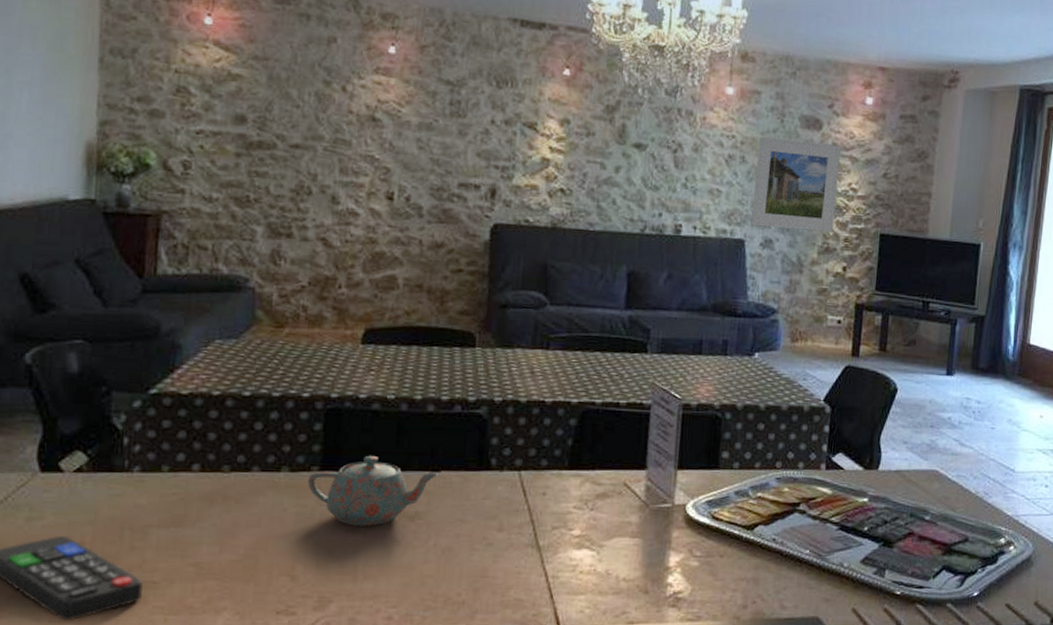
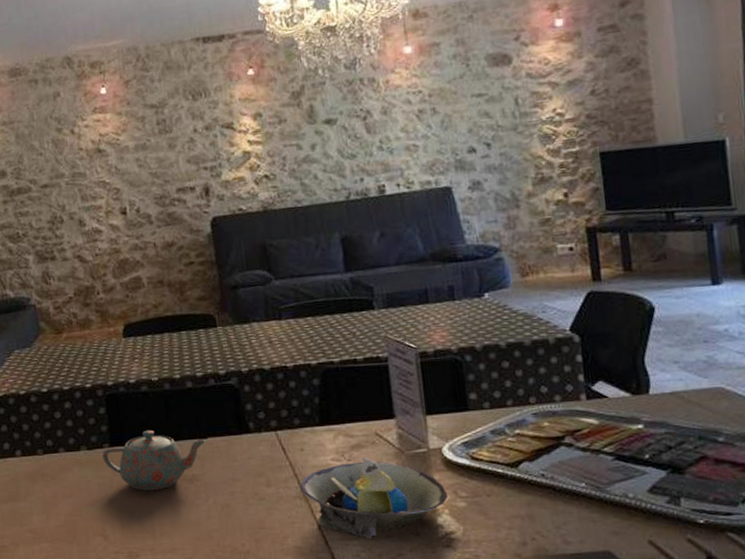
decorative bowl: none [534,508,684,594] -> present [300,457,449,538]
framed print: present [751,136,841,232] -> none [446,74,545,172]

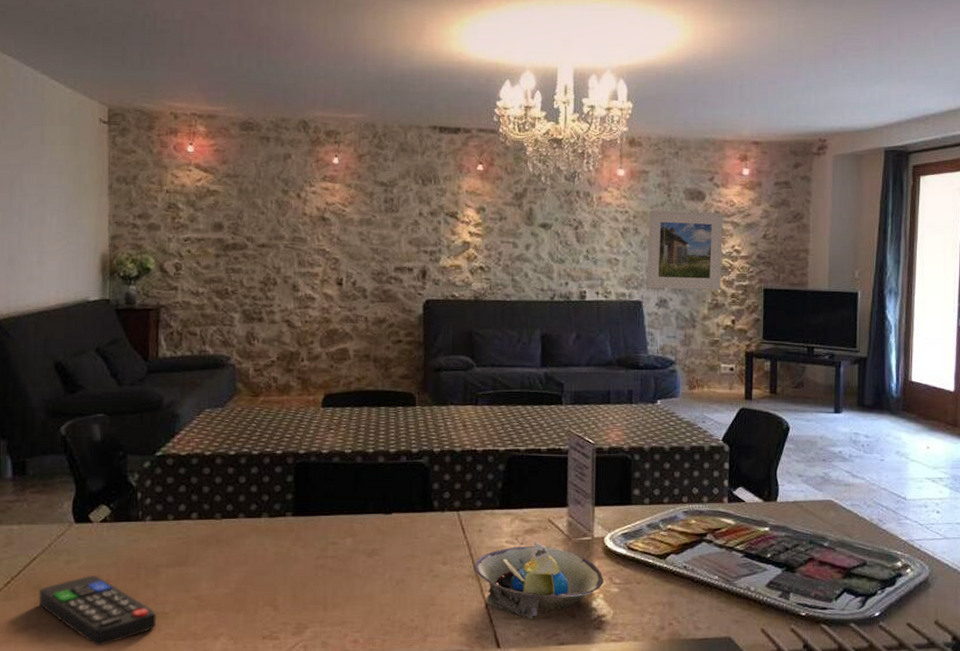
teapot: present [102,430,206,491] -> none [284,501,390,562]
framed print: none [446,74,545,172] -> present [647,209,723,290]

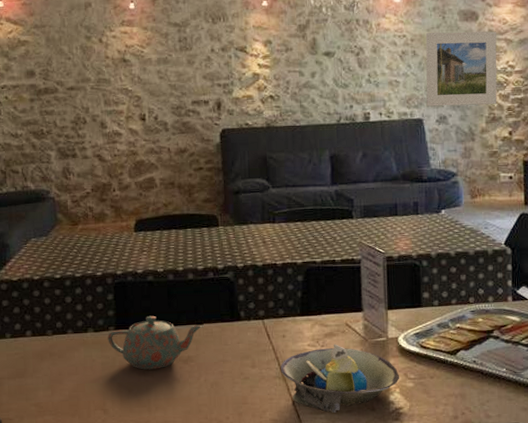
teapot: none [284,501,390,562] -> present [108,315,202,370]

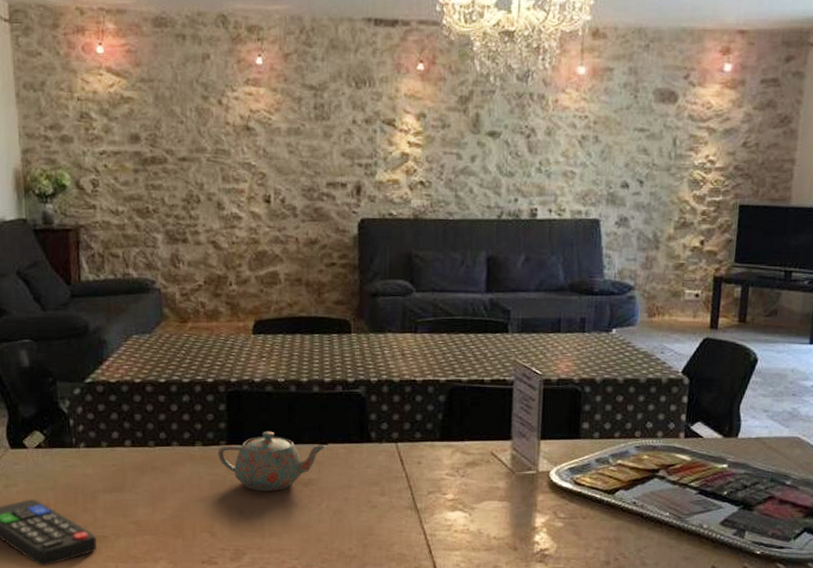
decorative bowl: present [280,344,400,413] -> none [413,475,549,550]
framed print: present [425,31,497,107] -> none [606,114,697,206]

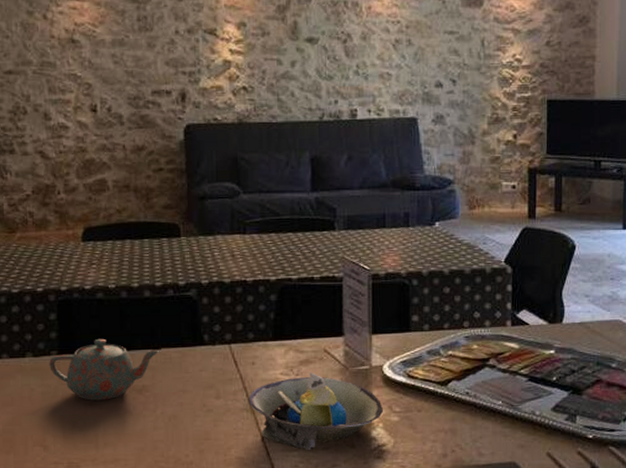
decorative bowl: none [413,475,549,550] -> present [248,372,384,450]

